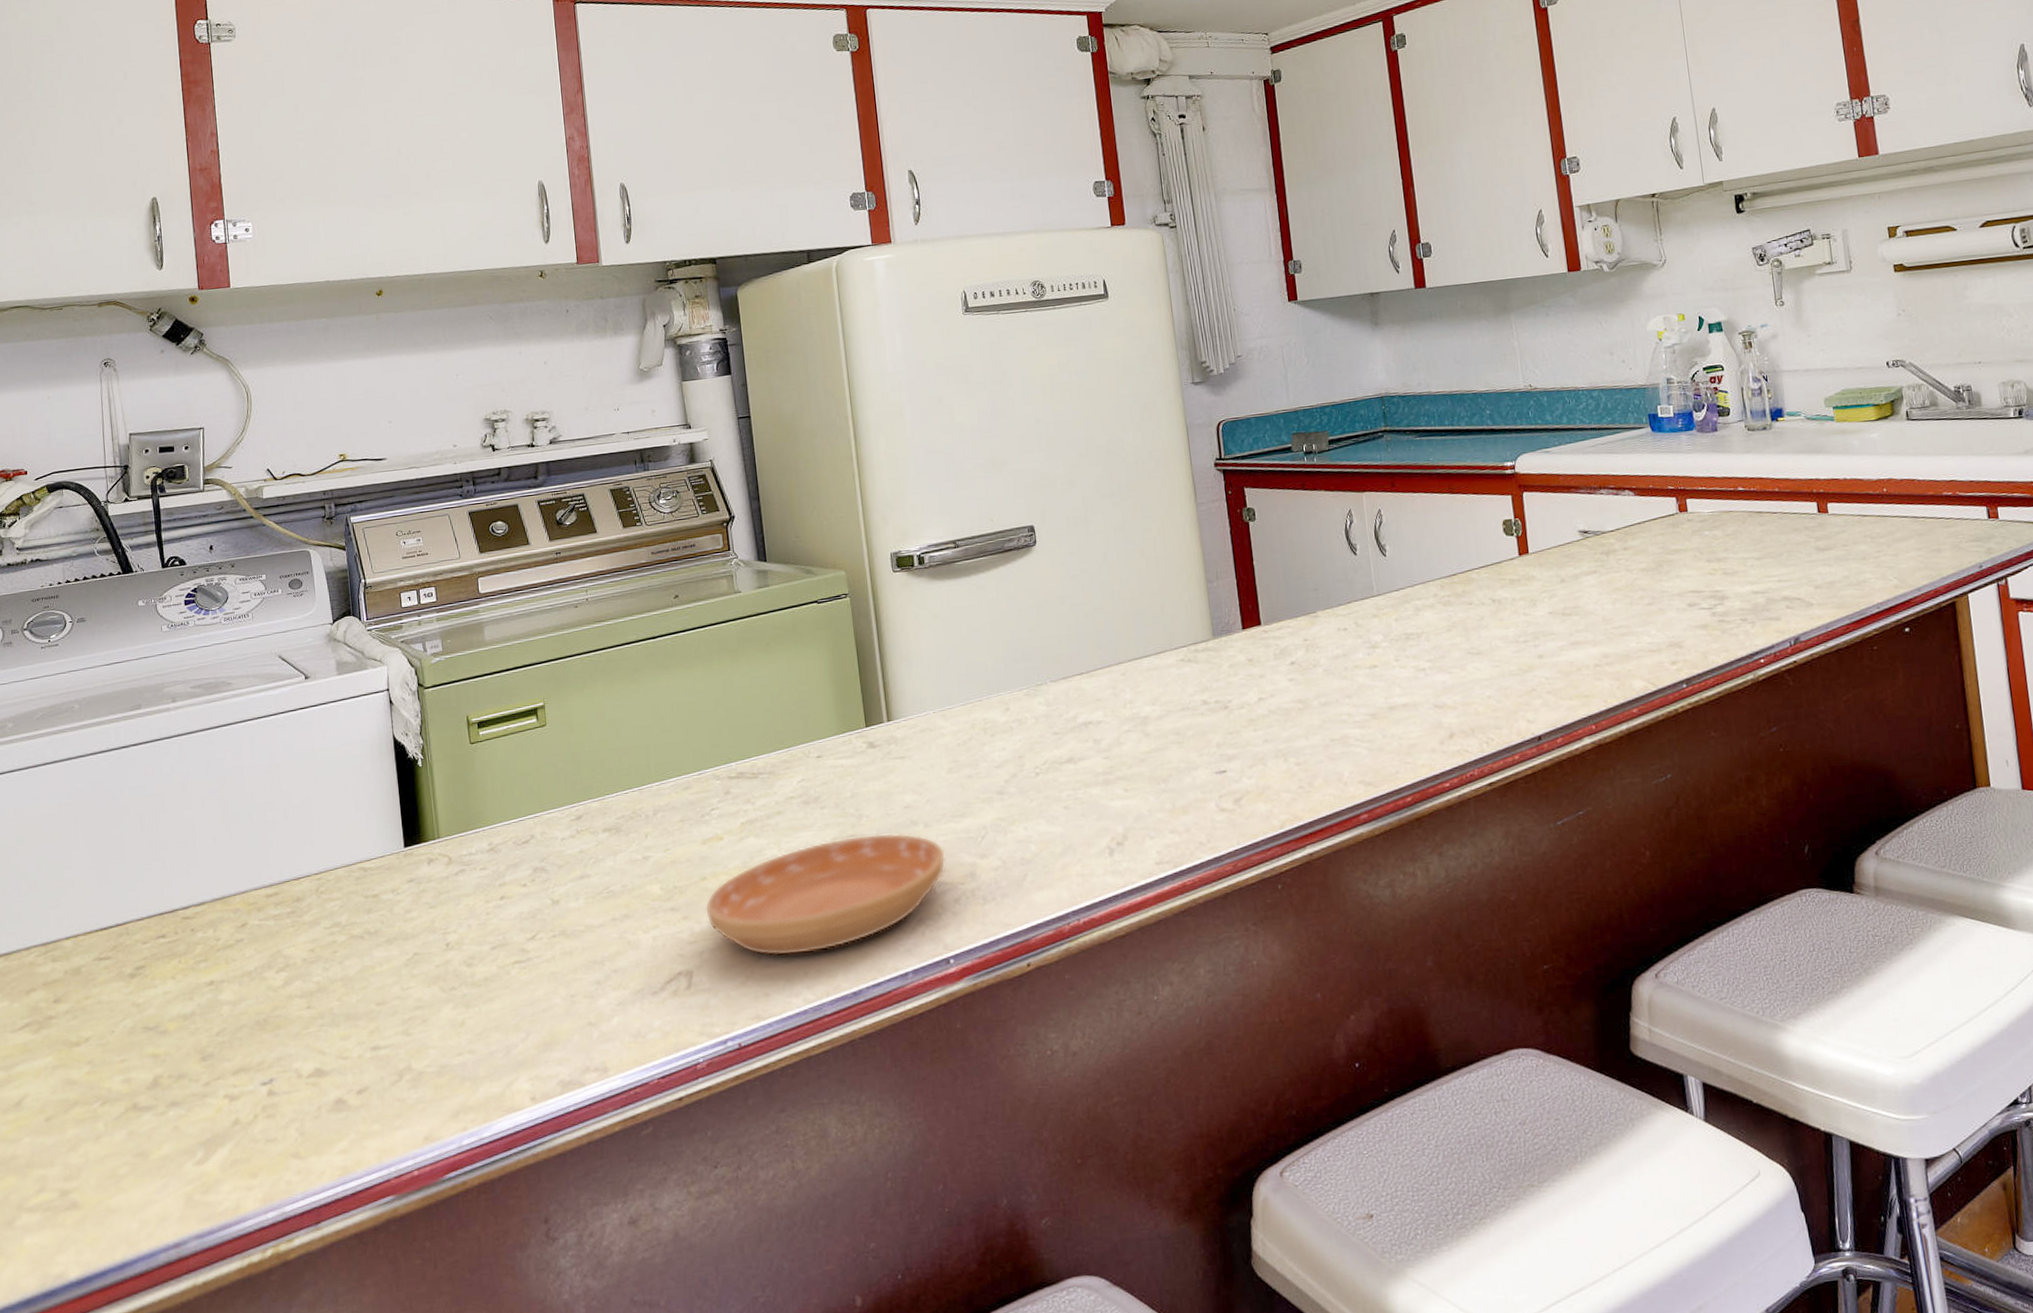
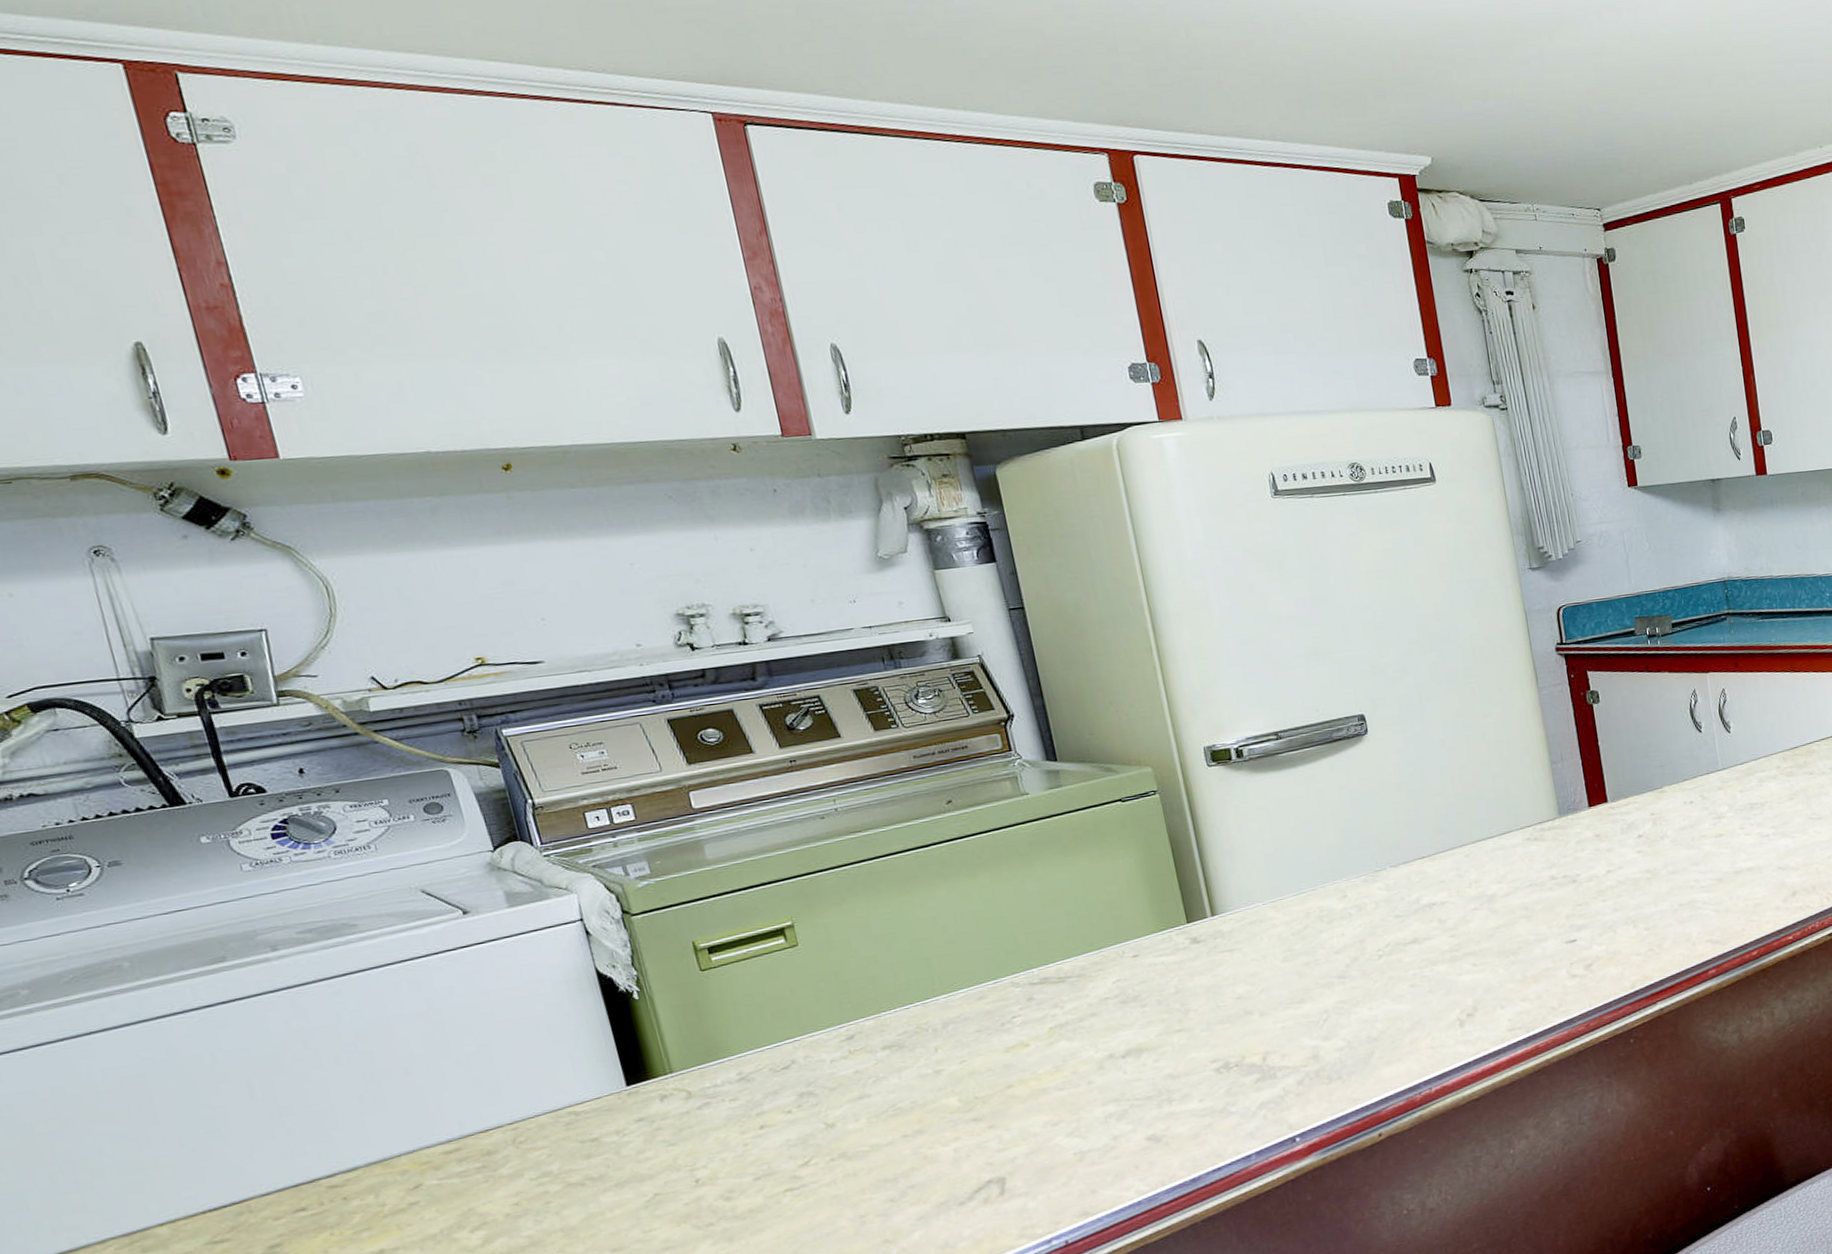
saucer: present [705,833,946,956] -> none [1014,1023,1286,1154]

